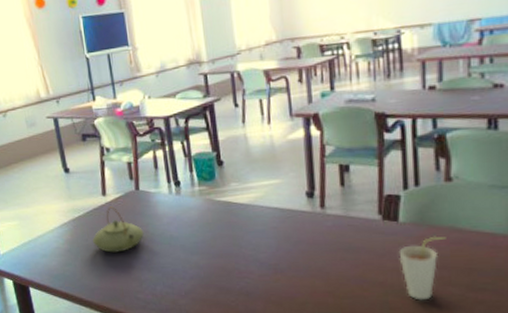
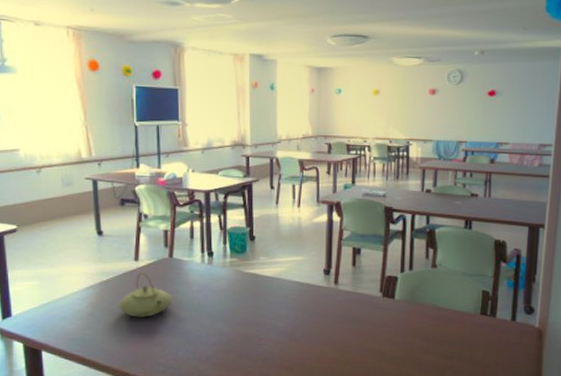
cup: present [398,236,446,300] -> none [392,312,429,366]

